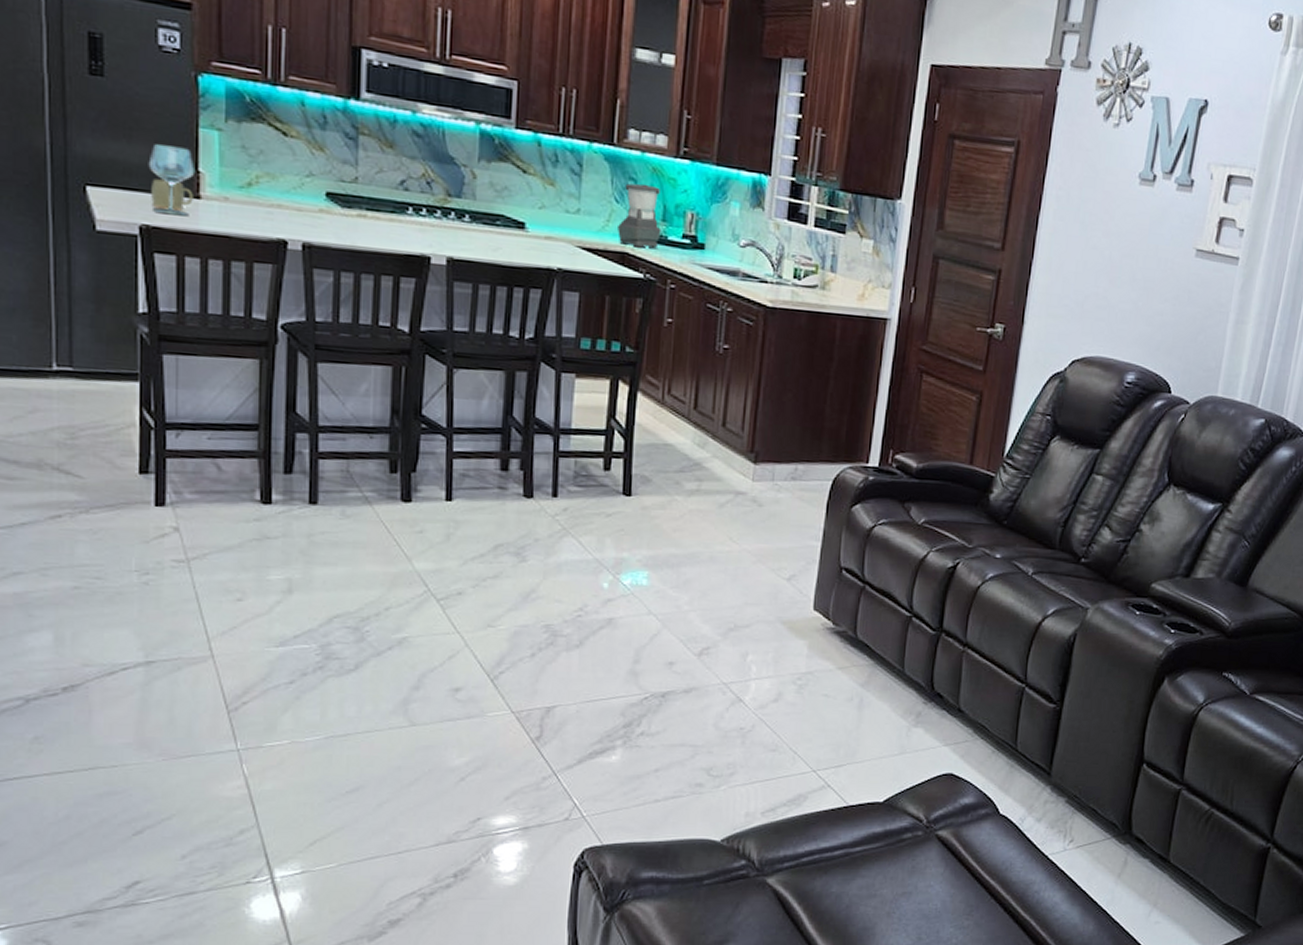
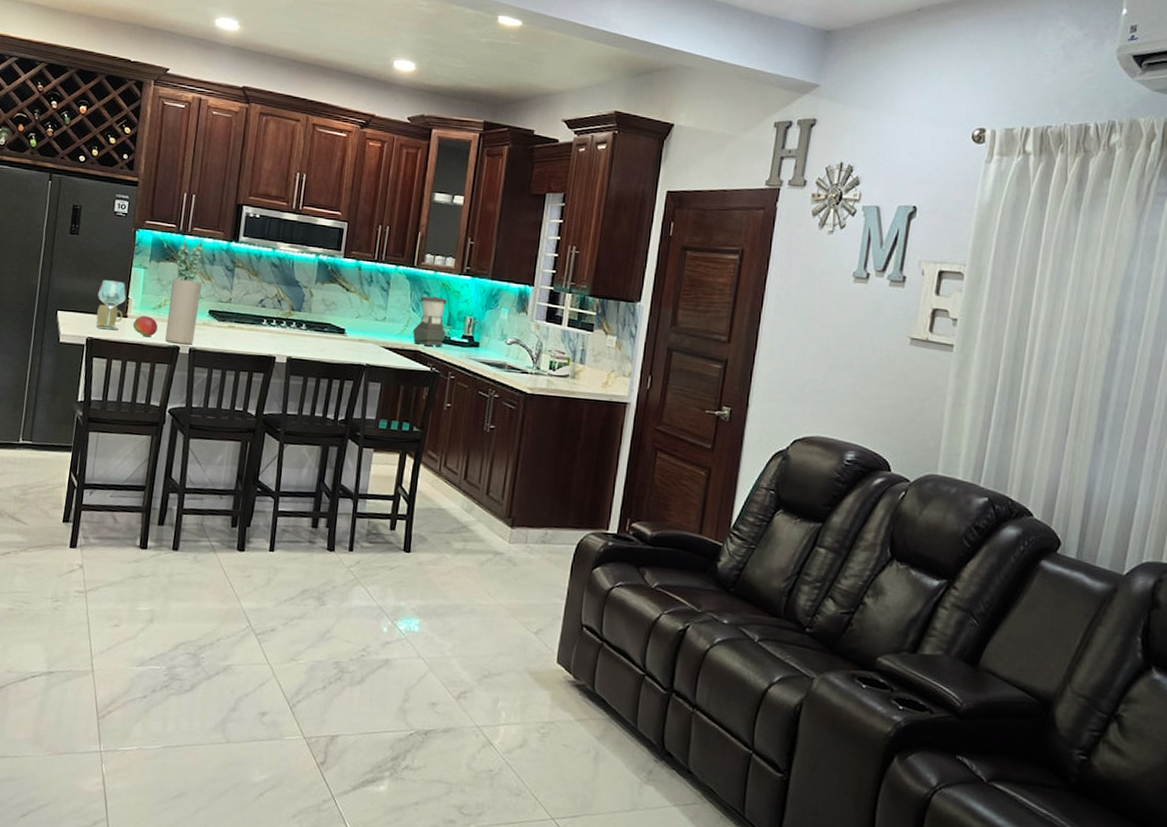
fruit: none [210,197,250,227] -> present [132,316,158,337]
vase: none [262,91,310,239] -> present [164,238,205,345]

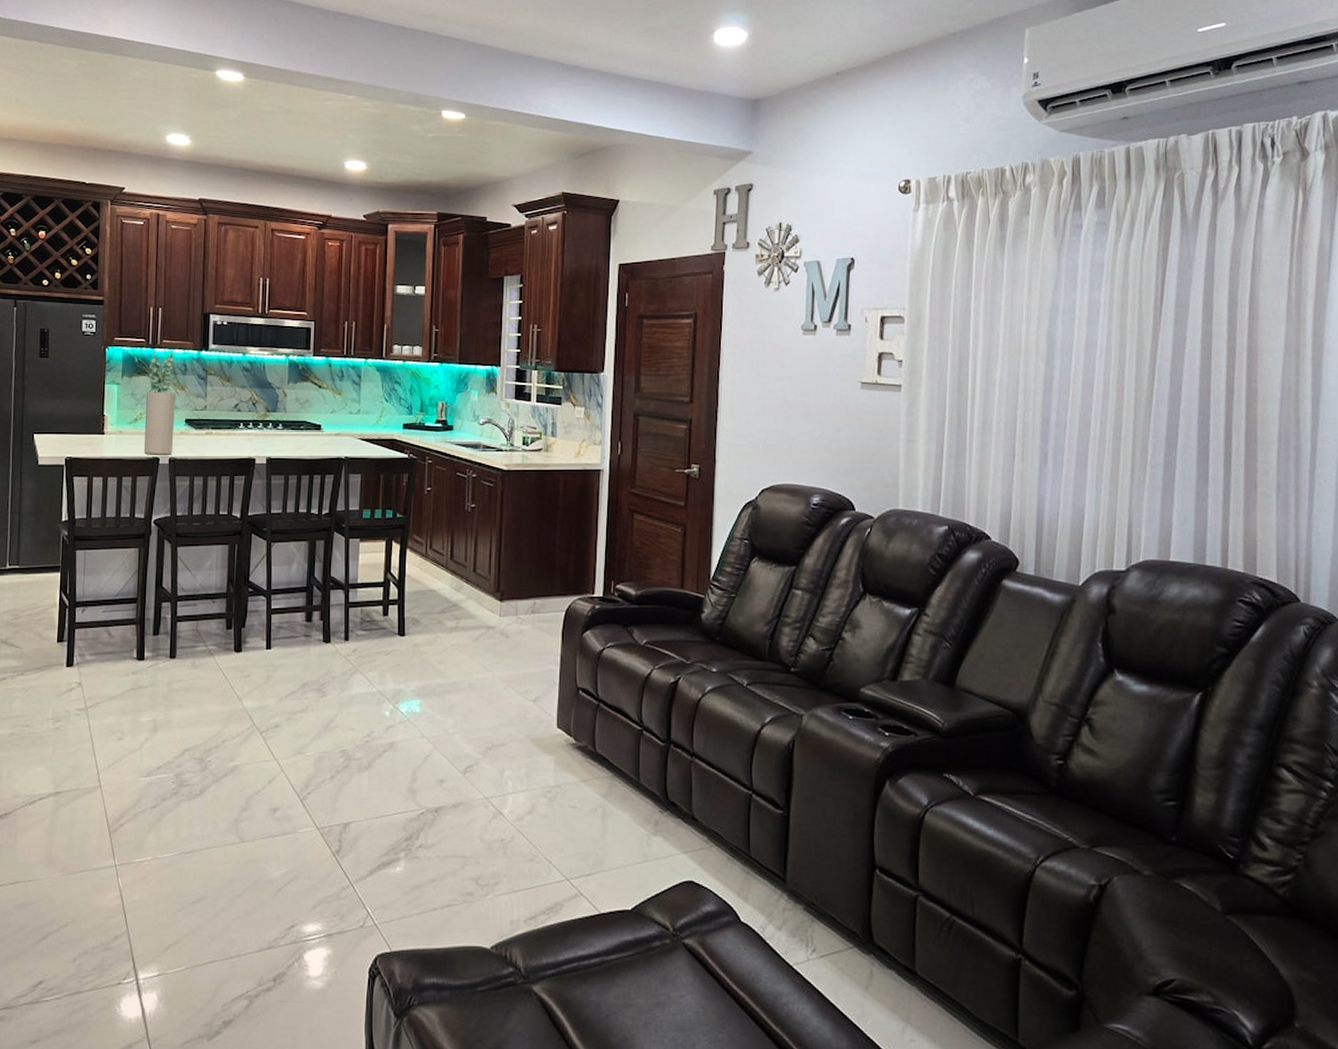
wine glass: present [95,279,127,331] -> none [72,398,102,448]
mug: present [96,304,123,327] -> none [73,424,100,444]
fruit: present [132,316,158,337] -> none [110,431,135,452]
blender: present [413,296,447,348] -> none [388,385,420,434]

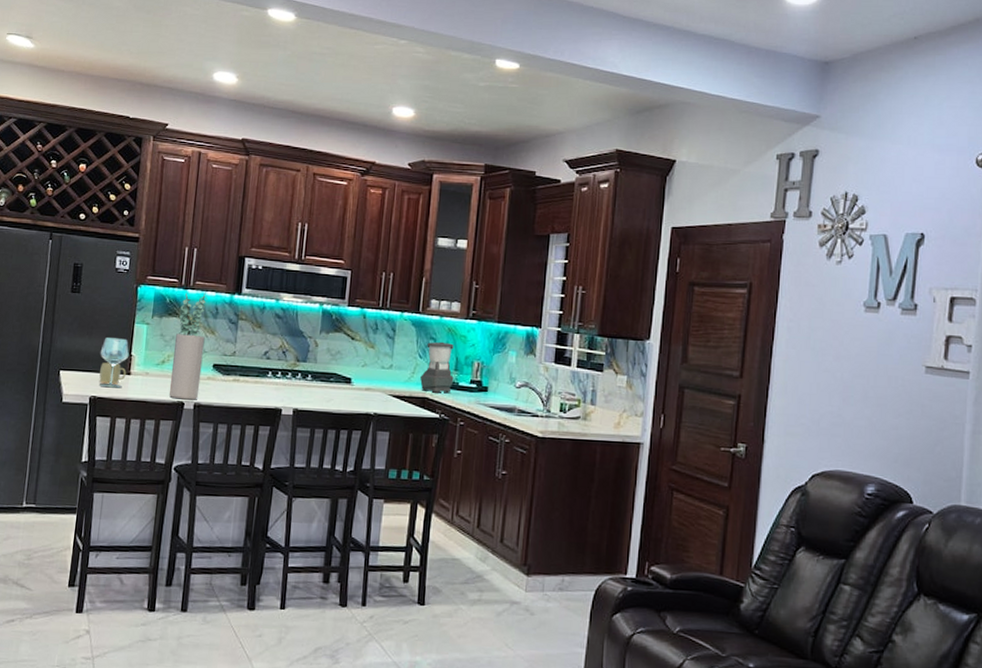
wine glass: none [72,398,102,448] -> present [98,336,130,388]
mug: none [73,424,100,444] -> present [99,362,126,384]
blender: none [388,385,420,434] -> present [420,341,454,394]

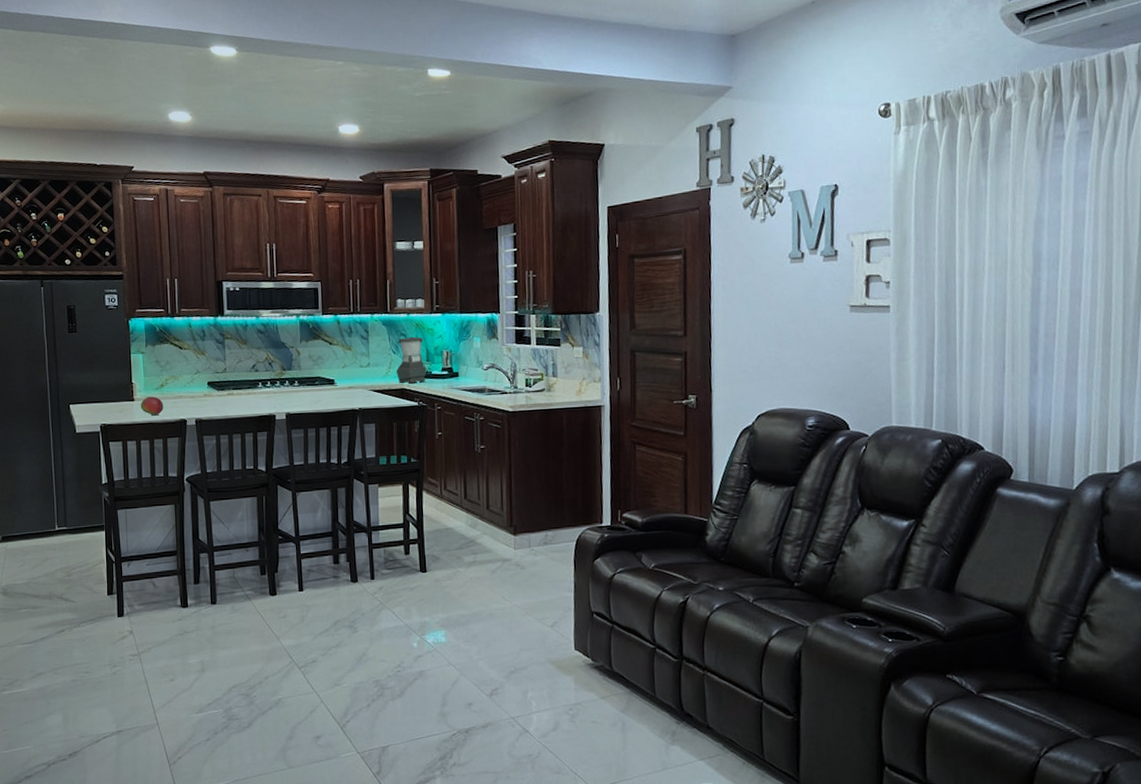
wine glass: present [98,336,130,388] -> none [103,368,131,415]
mug: present [99,362,126,384] -> none [106,392,130,412]
fruit: none [136,372,162,394] -> present [140,396,163,416]
vase: present [168,291,208,400] -> none [170,317,199,418]

